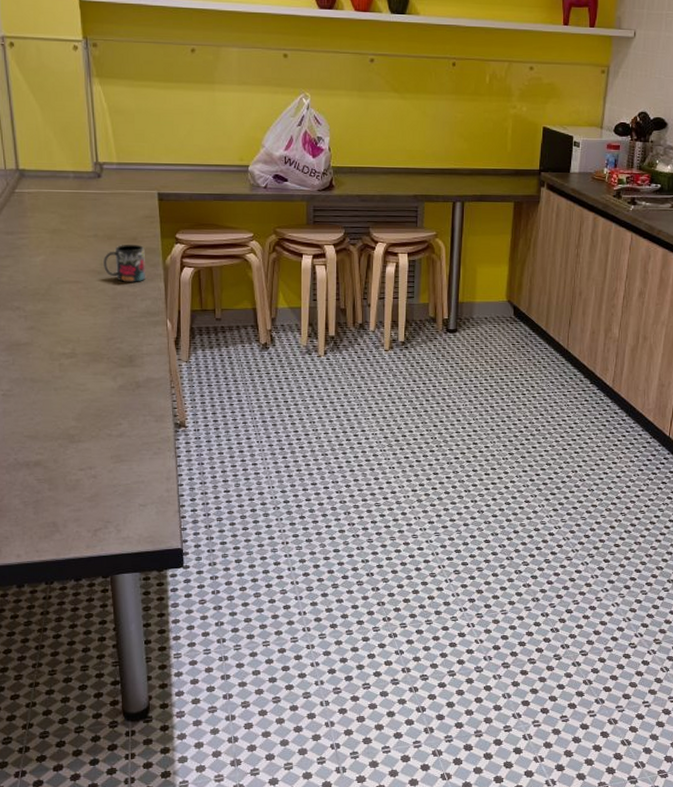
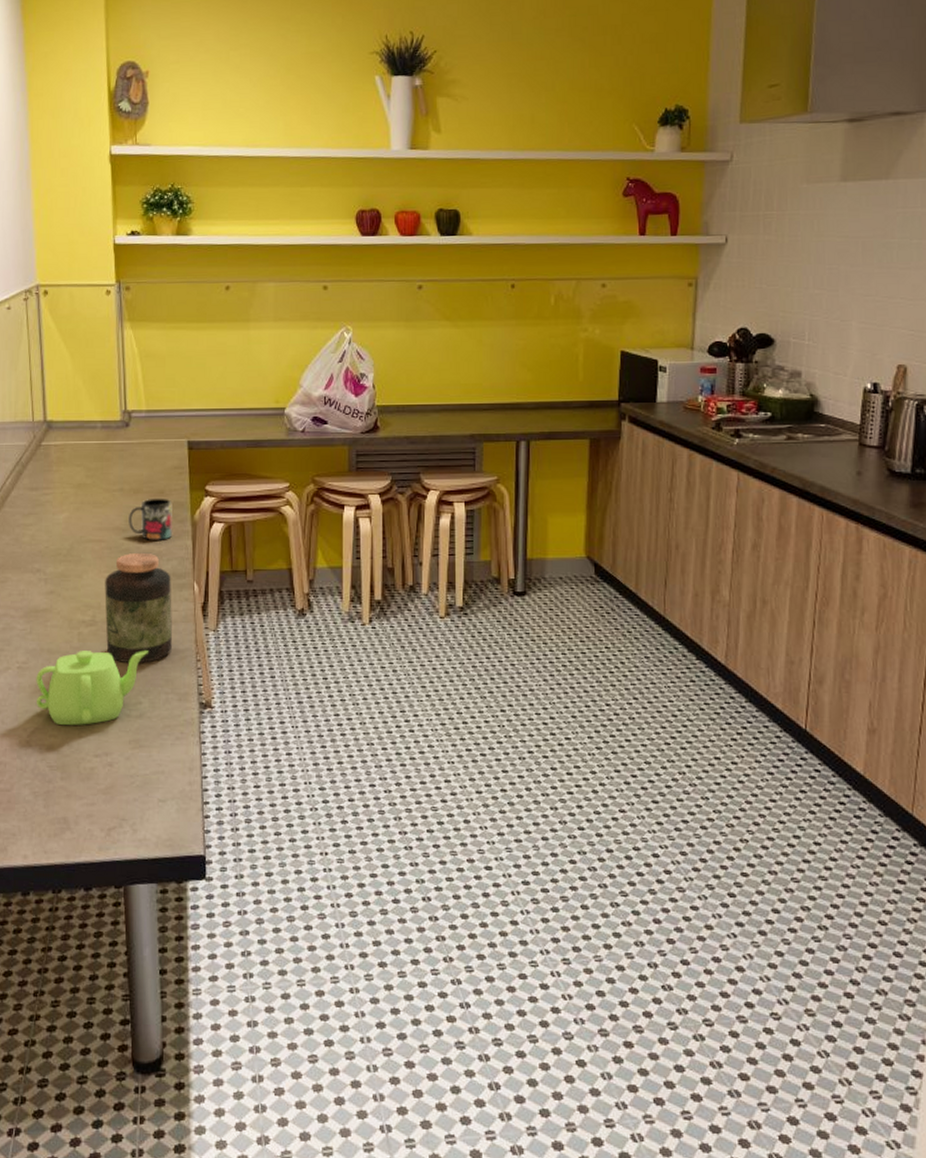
teapot: none [21,379,126,445] -> present [36,651,148,726]
jar: none [83,293,149,391] -> present [105,552,173,664]

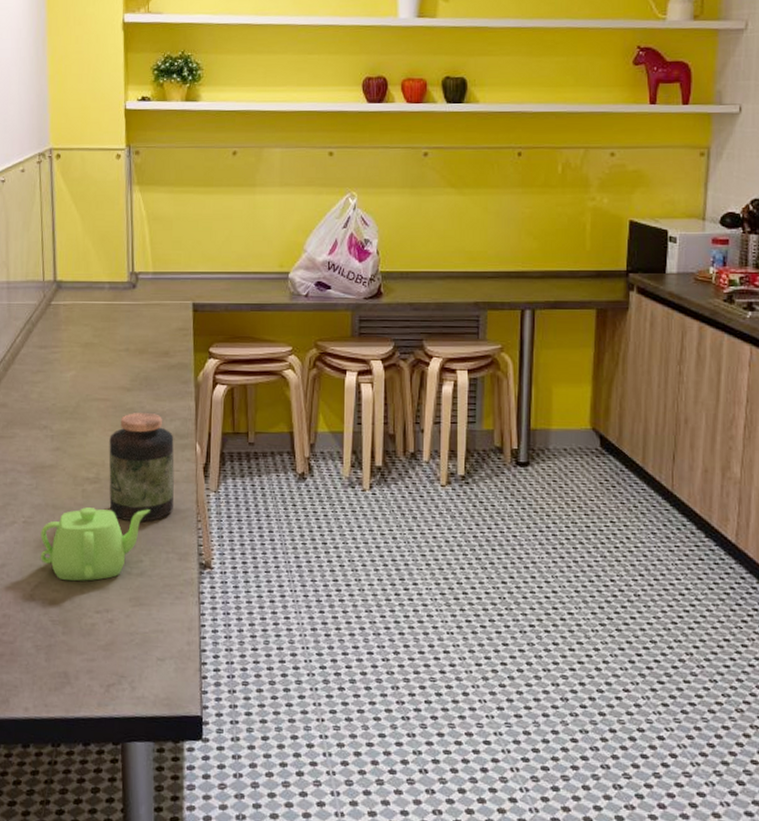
mug: present [129,498,173,540] -> none [133,358,177,401]

